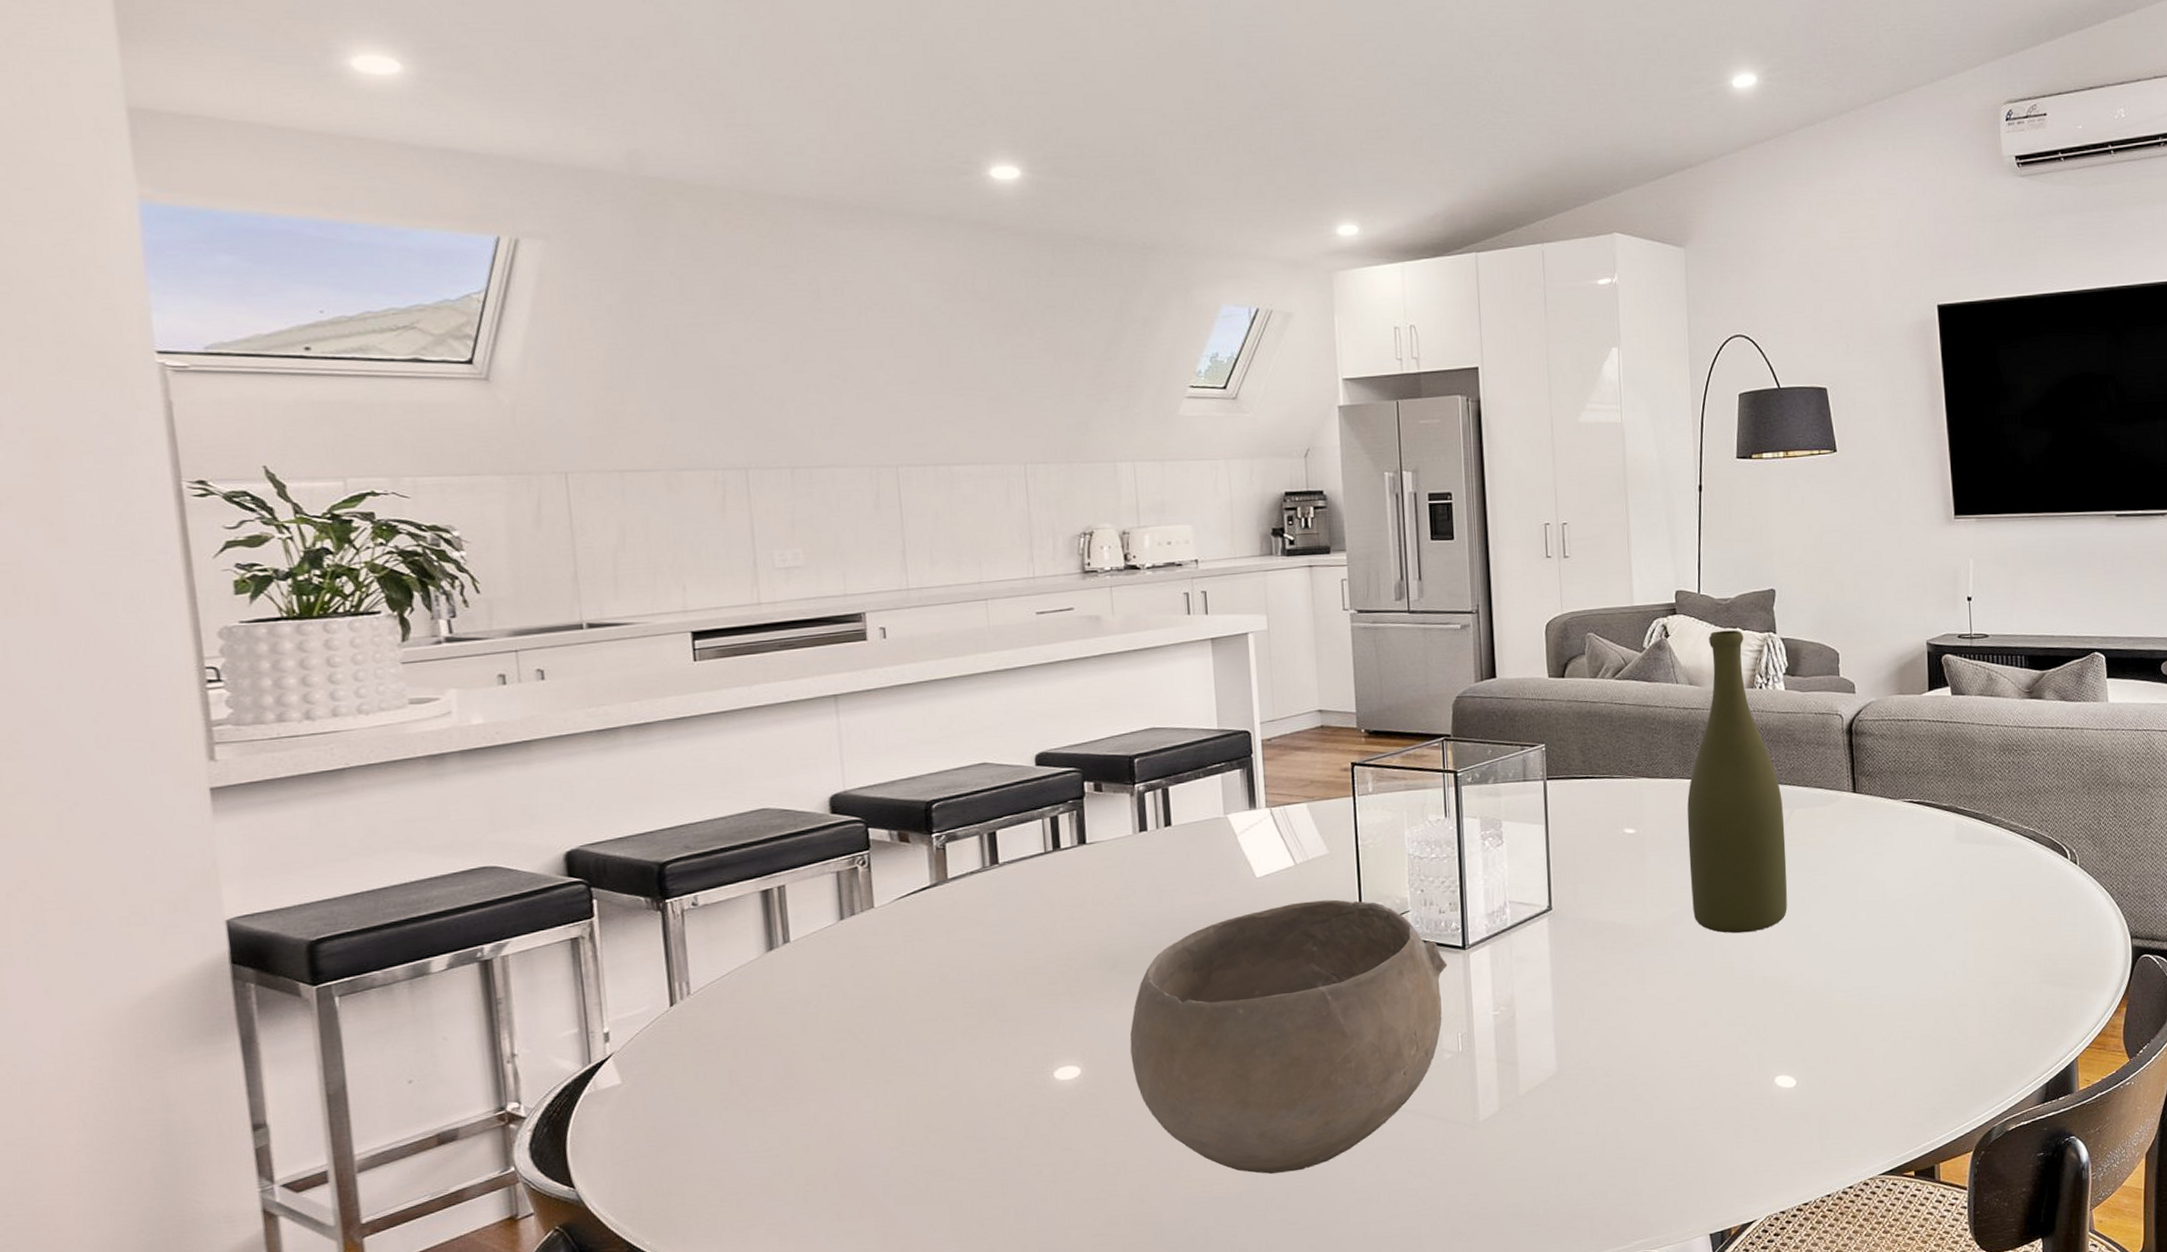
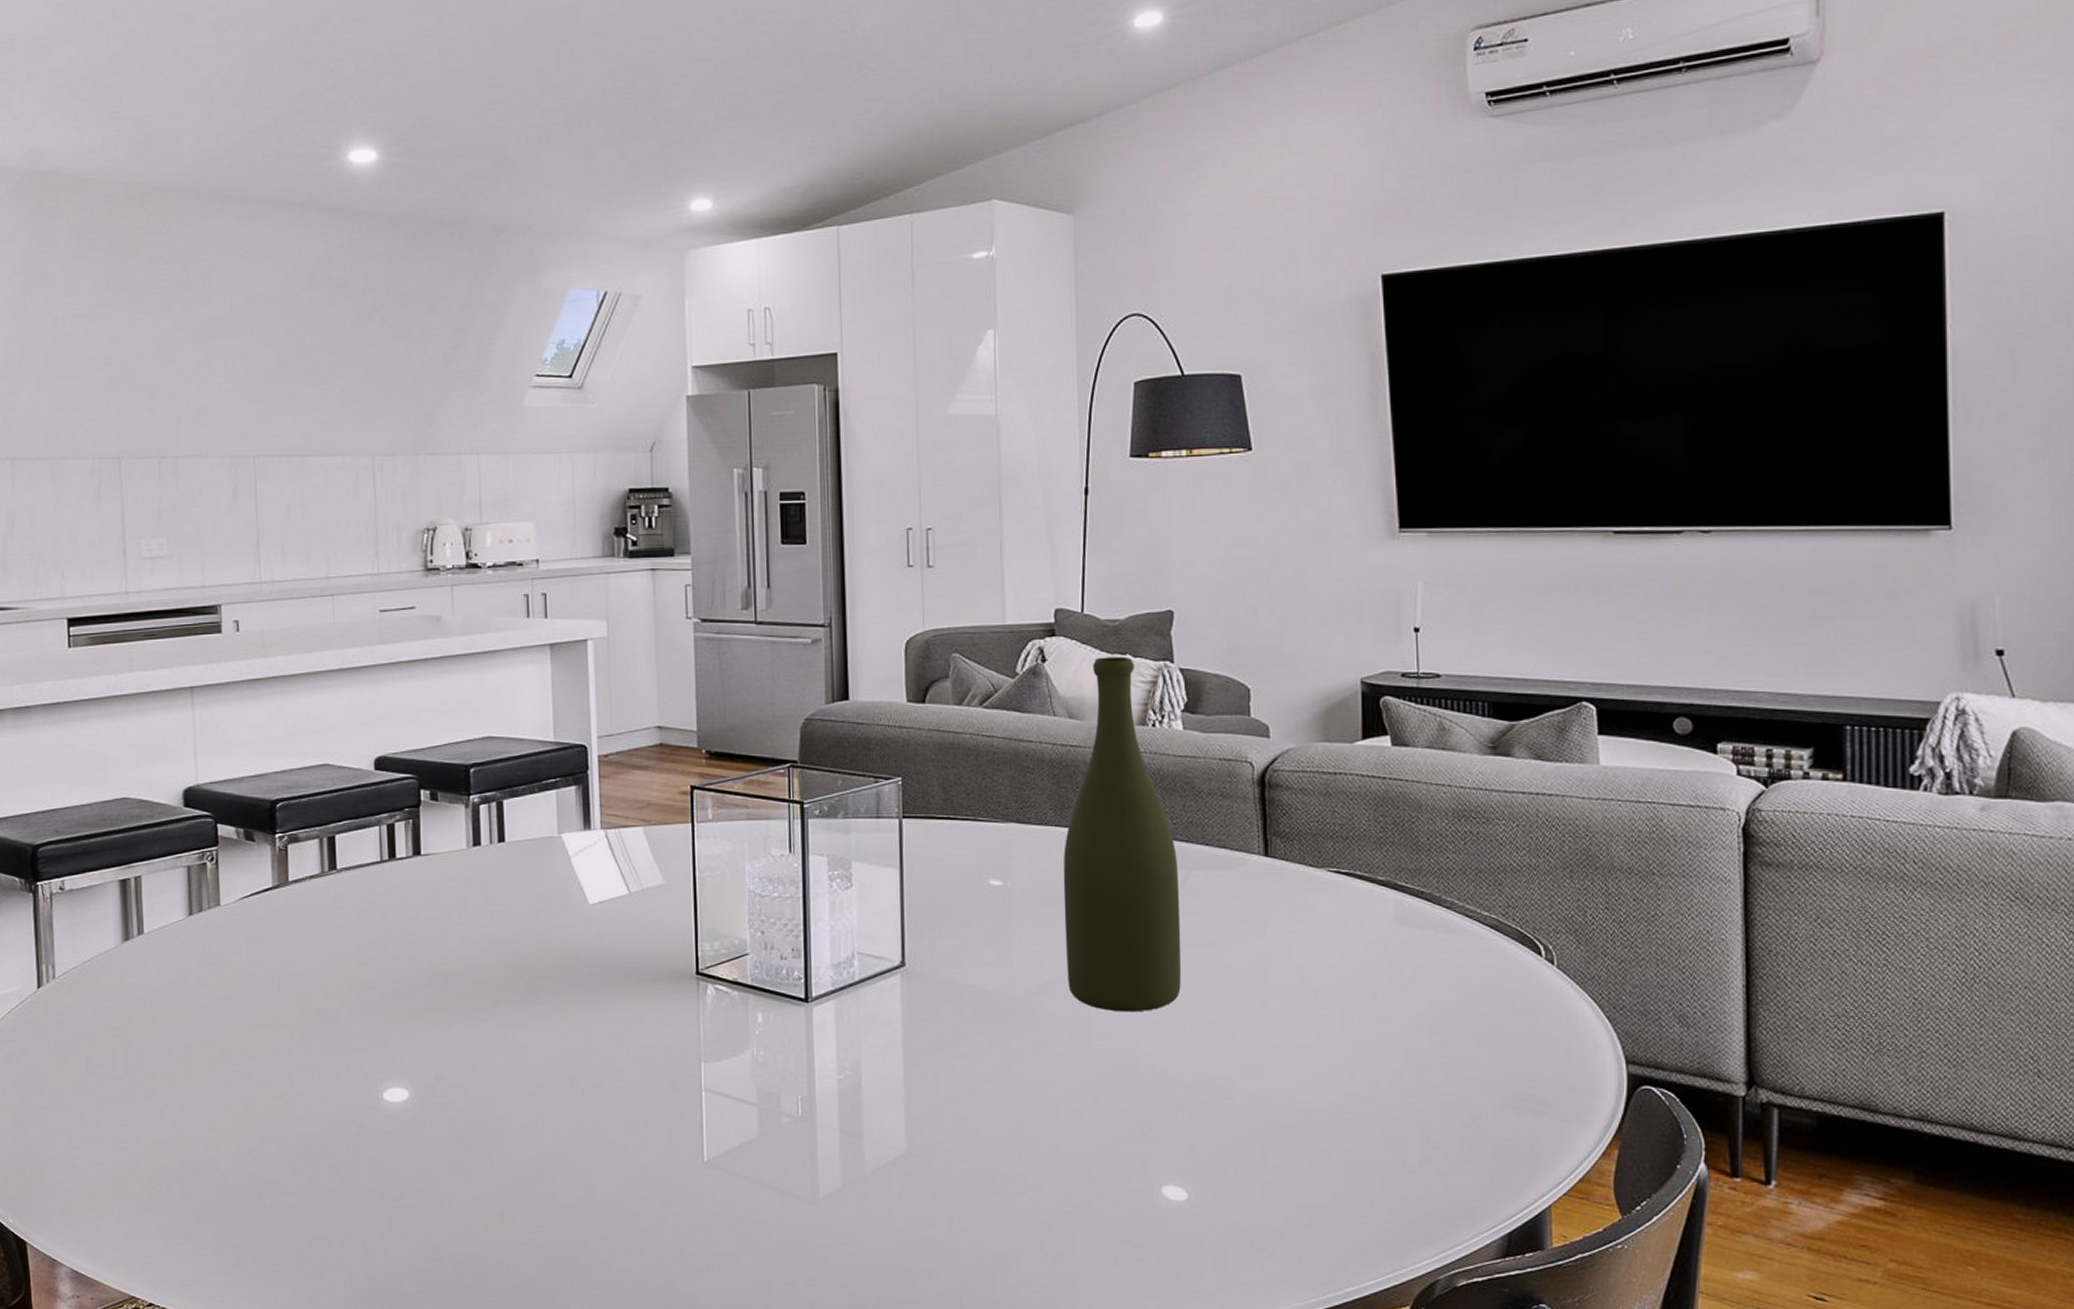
bowl: present [1129,899,1448,1174] -> none [458,934,788,1229]

